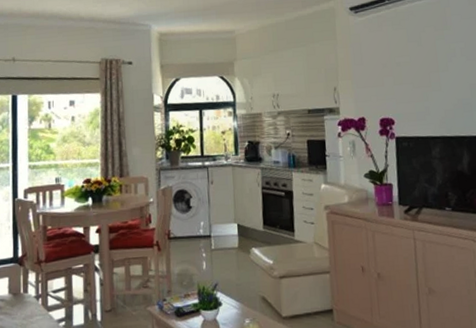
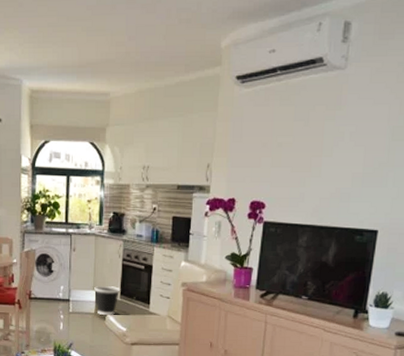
wastebasket: none [236,217,263,249] -> present [94,285,121,316]

